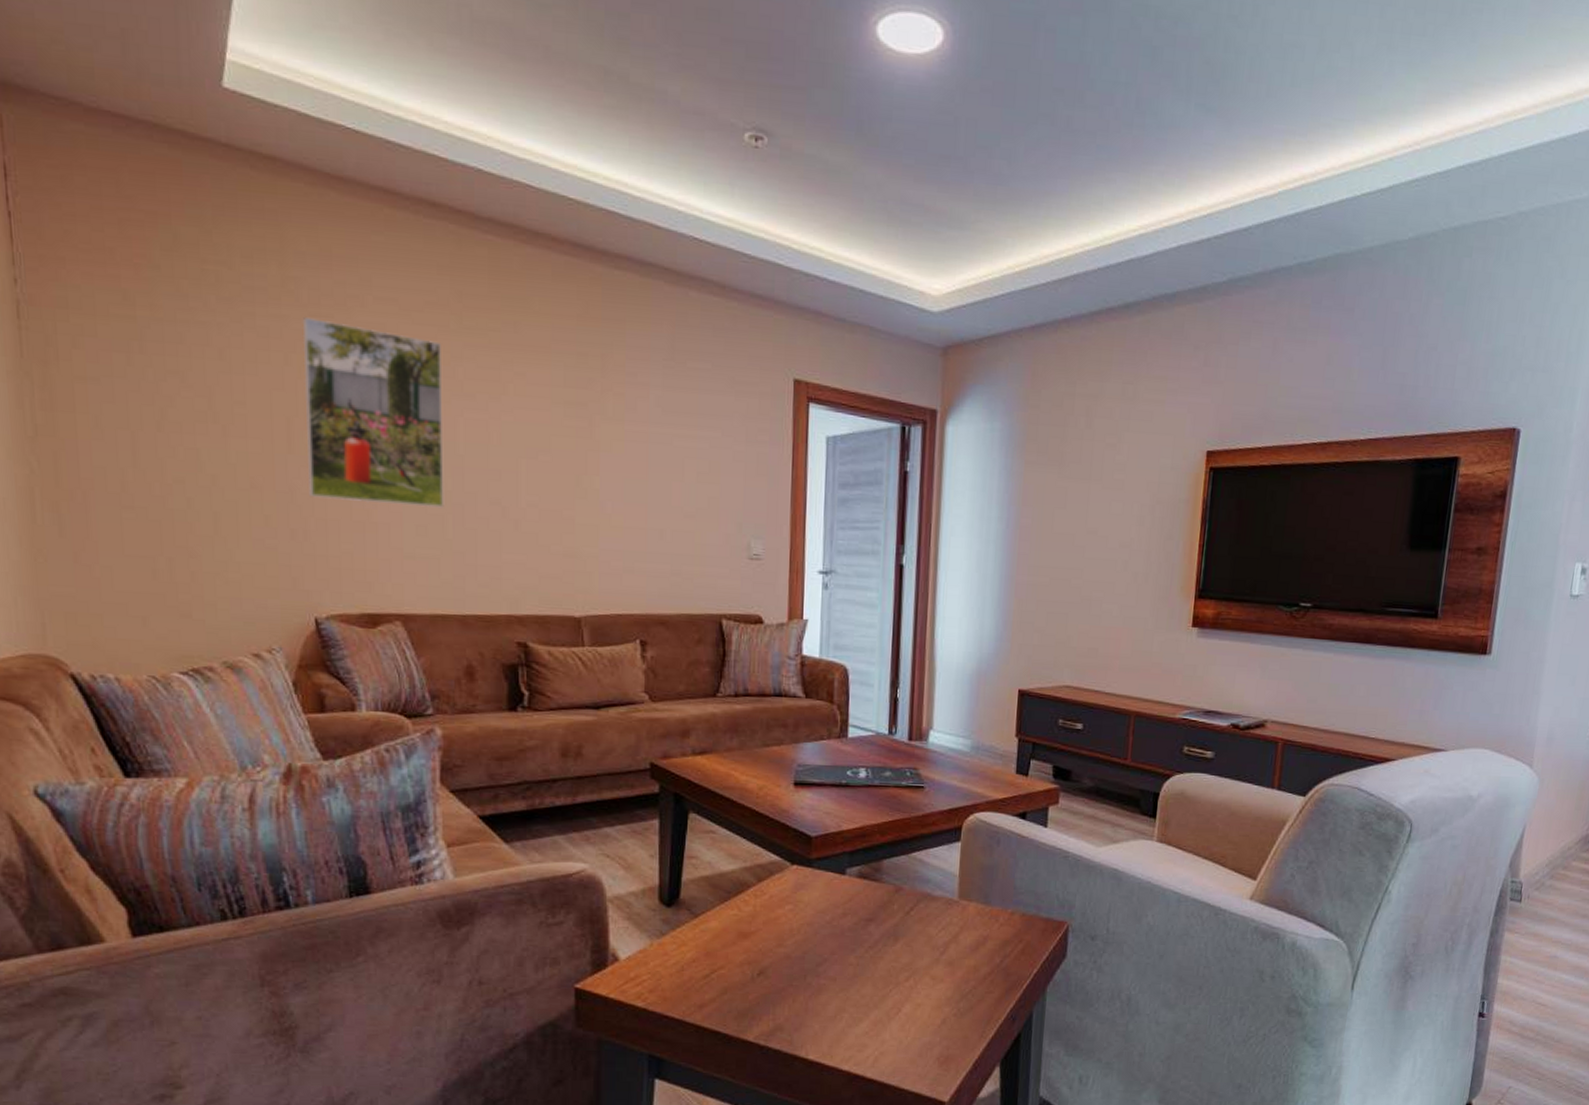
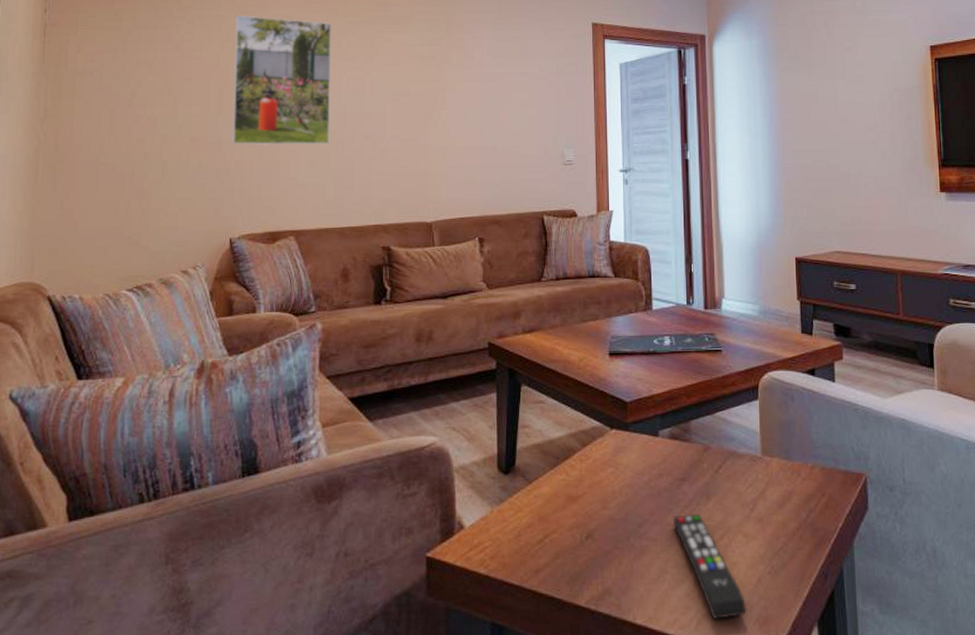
remote control: none [855,955,927,1057] -> present [673,514,746,619]

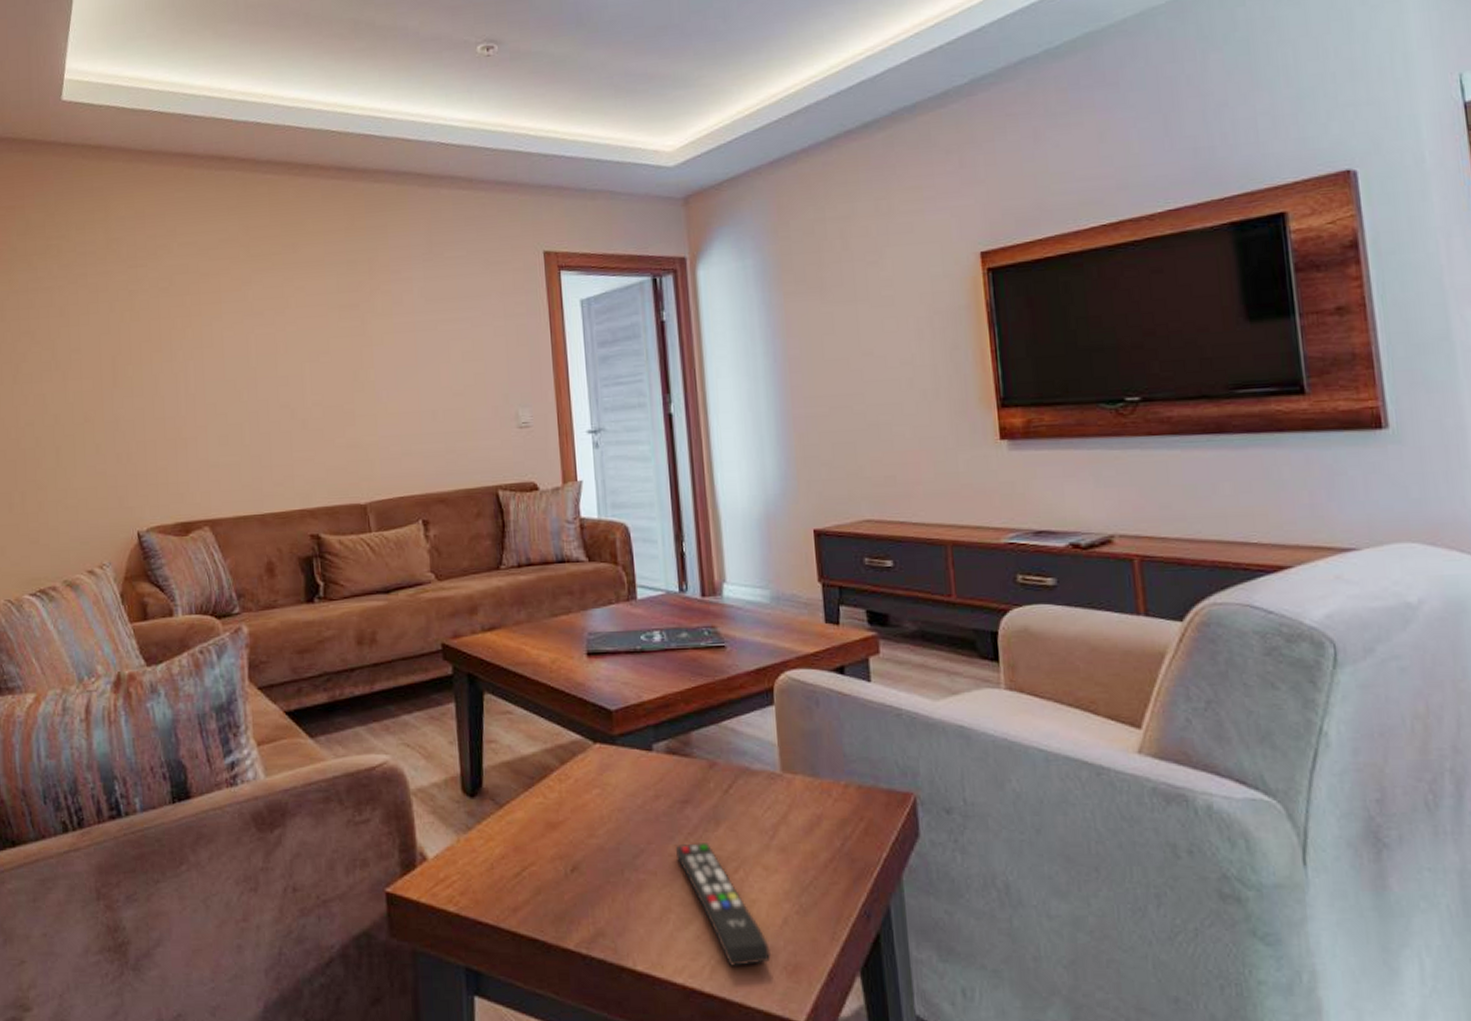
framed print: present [232,15,331,146] -> none [123,269,242,423]

